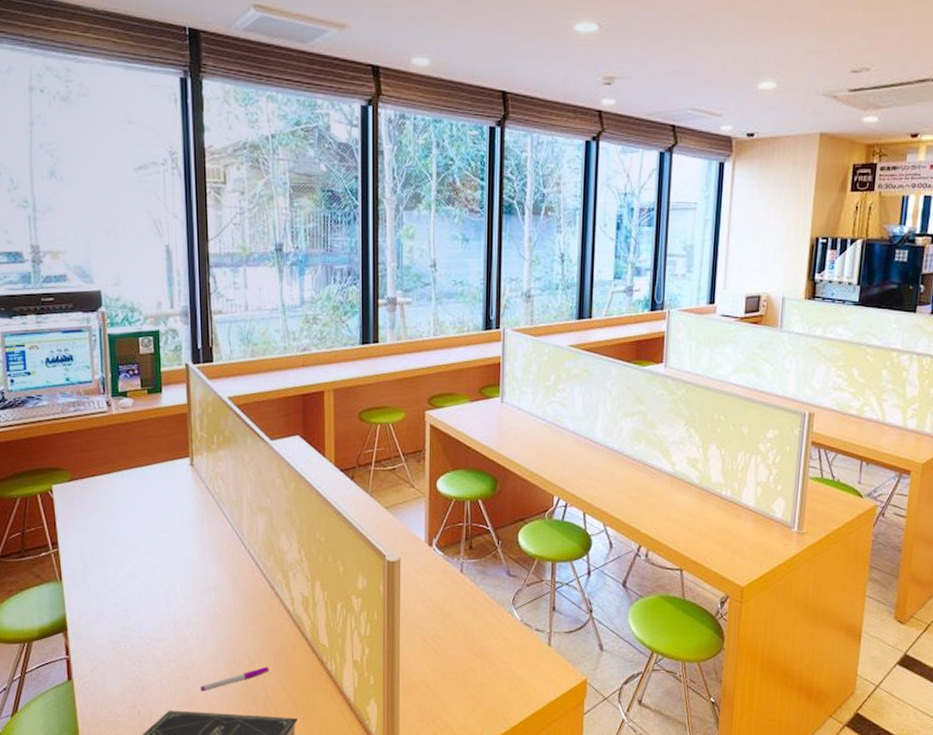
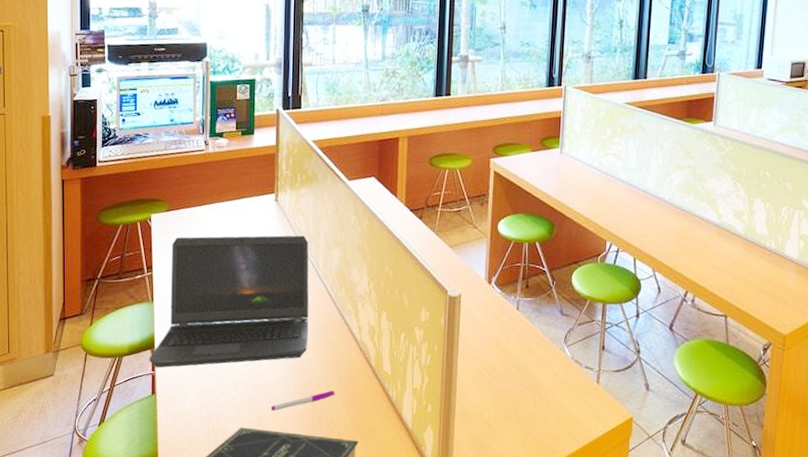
laptop computer: none [62,502,236,652] -> present [149,235,309,368]

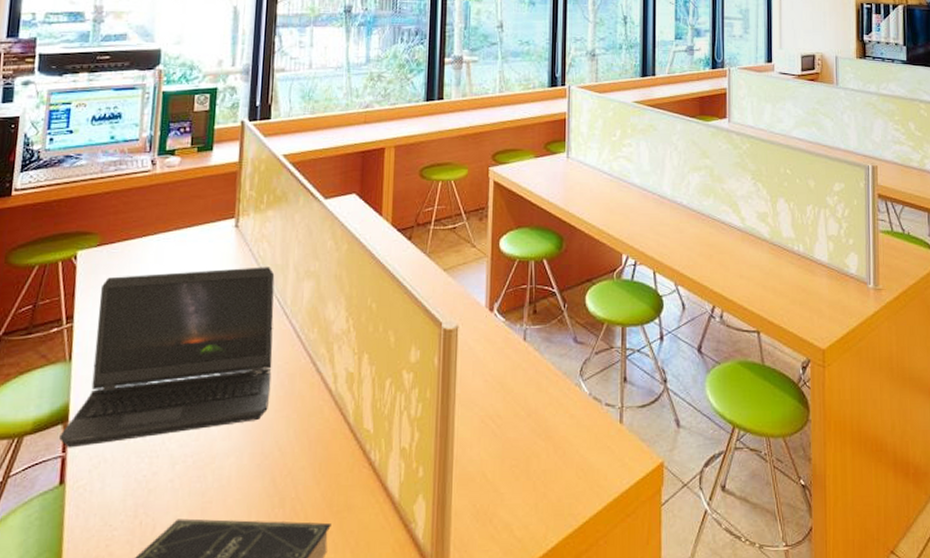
pen: present [270,390,335,411] -> none [218,458,303,493]

